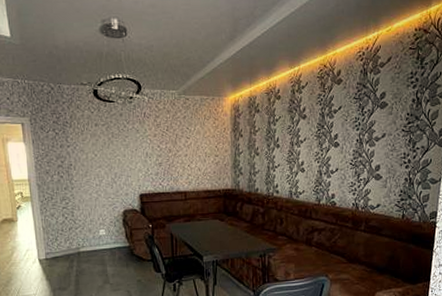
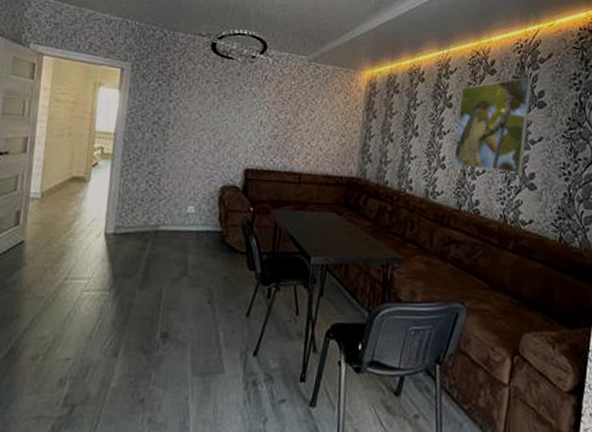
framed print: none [311,82,375,168] -> present [454,77,532,174]

